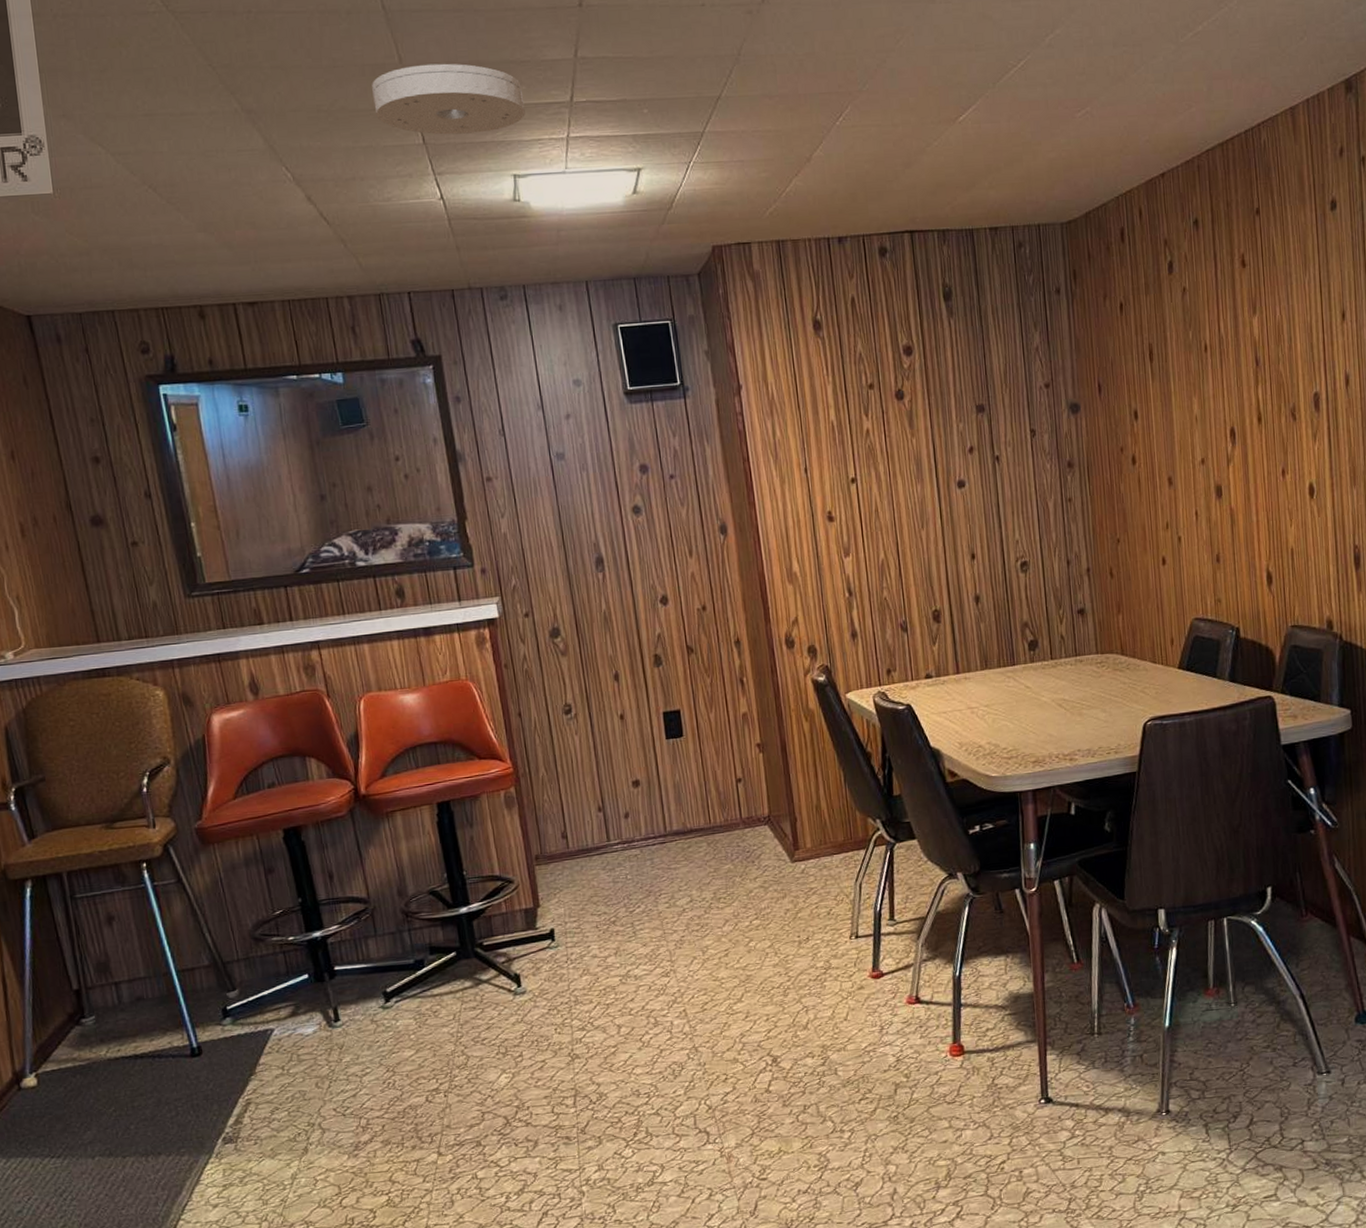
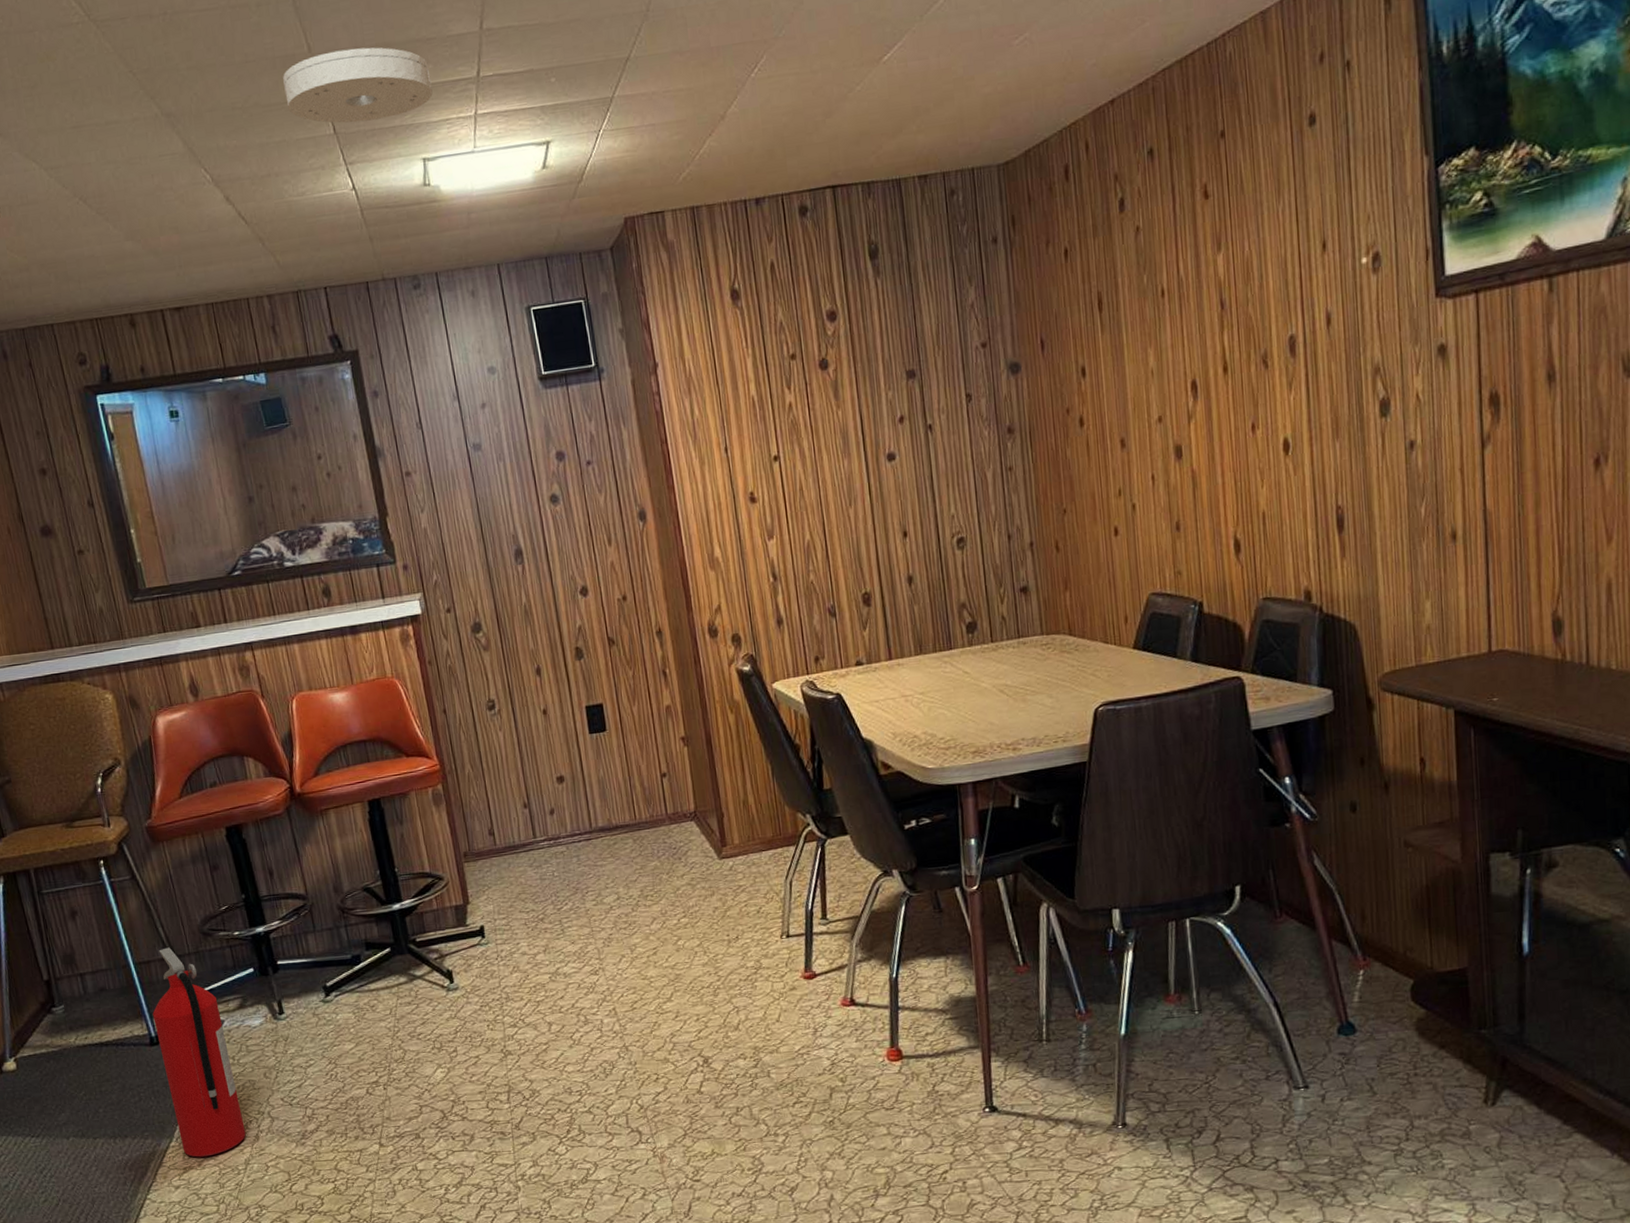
fire extinguisher: none [195,953,294,1174] -> present [153,947,246,1158]

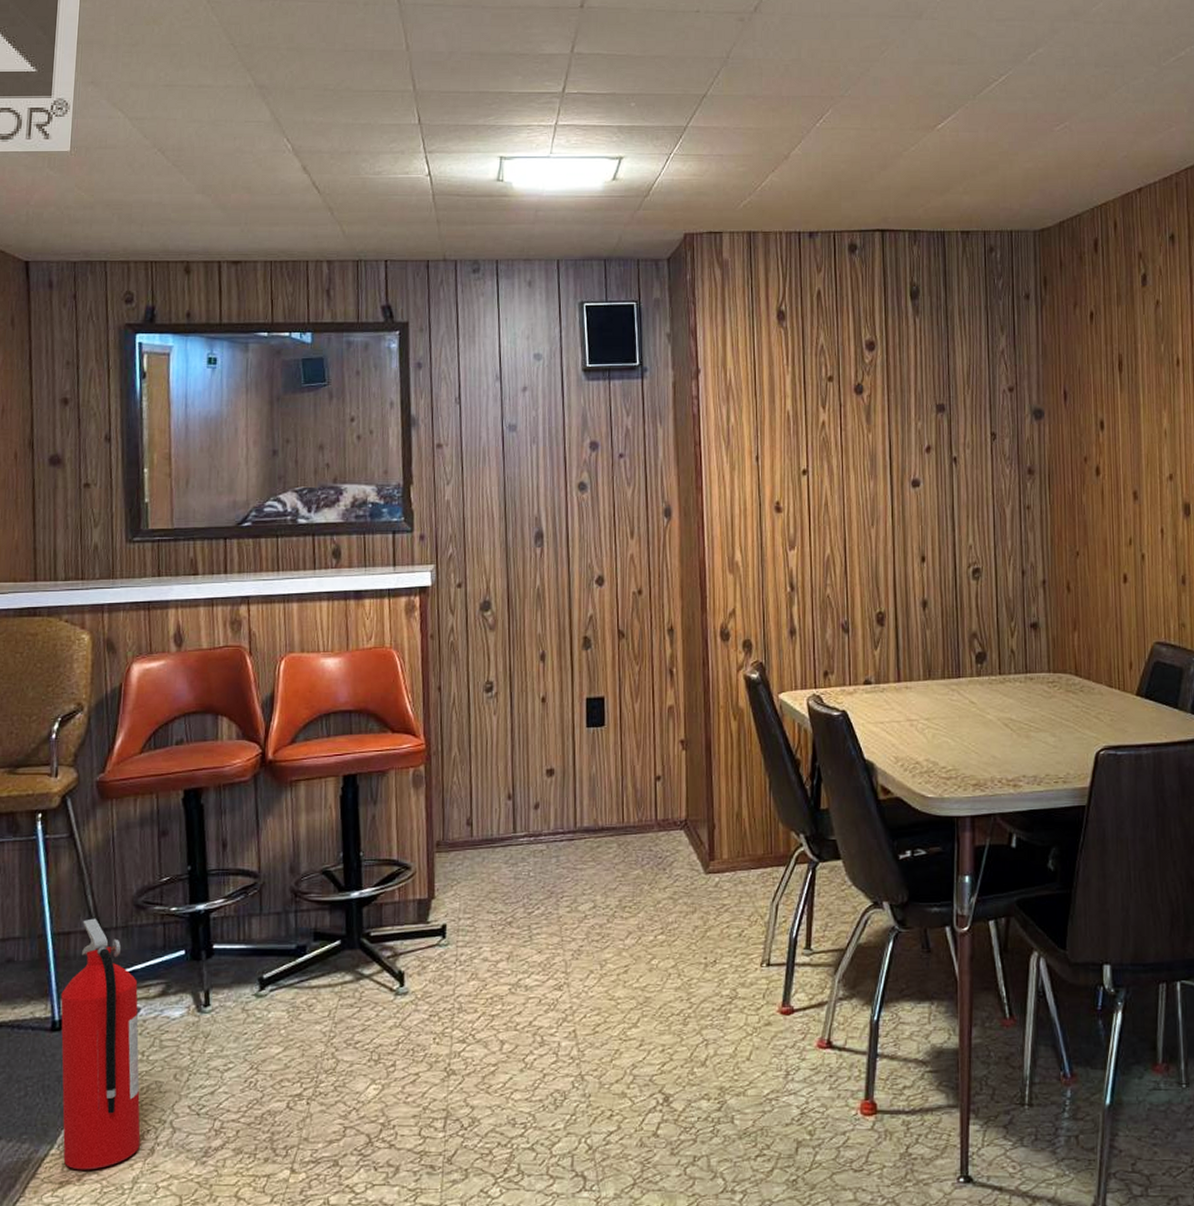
smoke detector: present [283,47,433,123] -> none [377,52,519,117]

